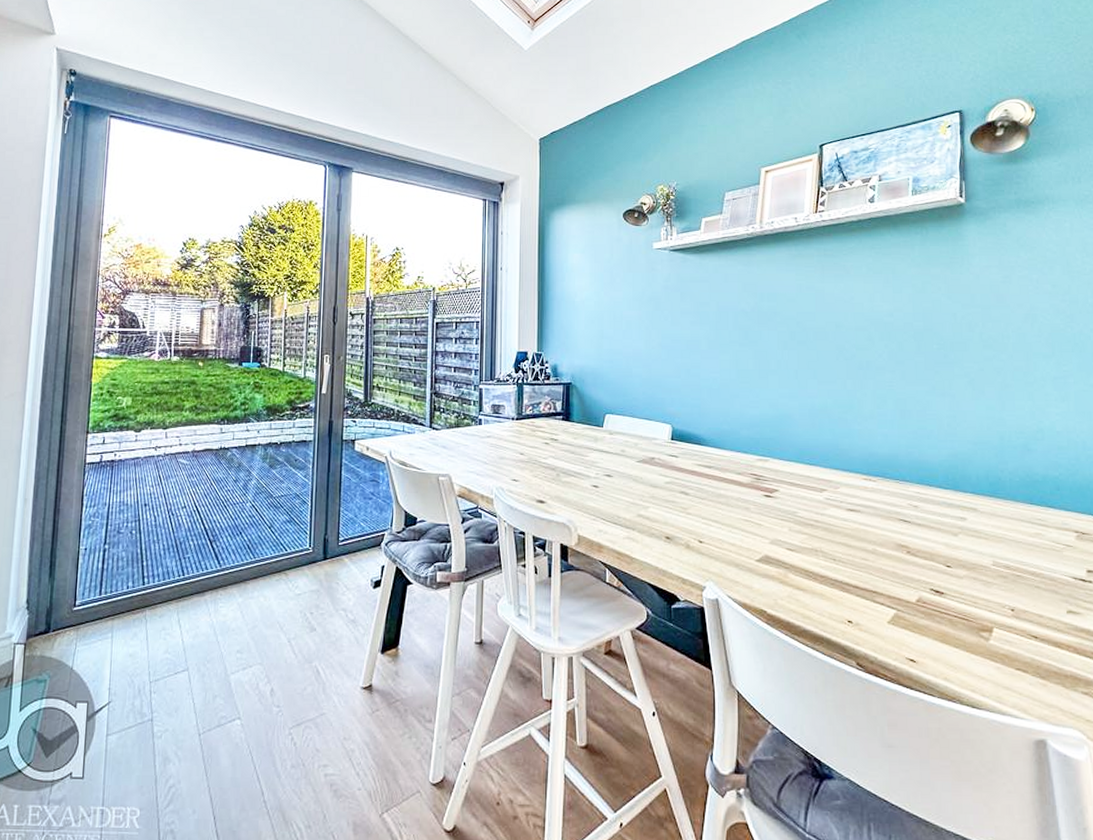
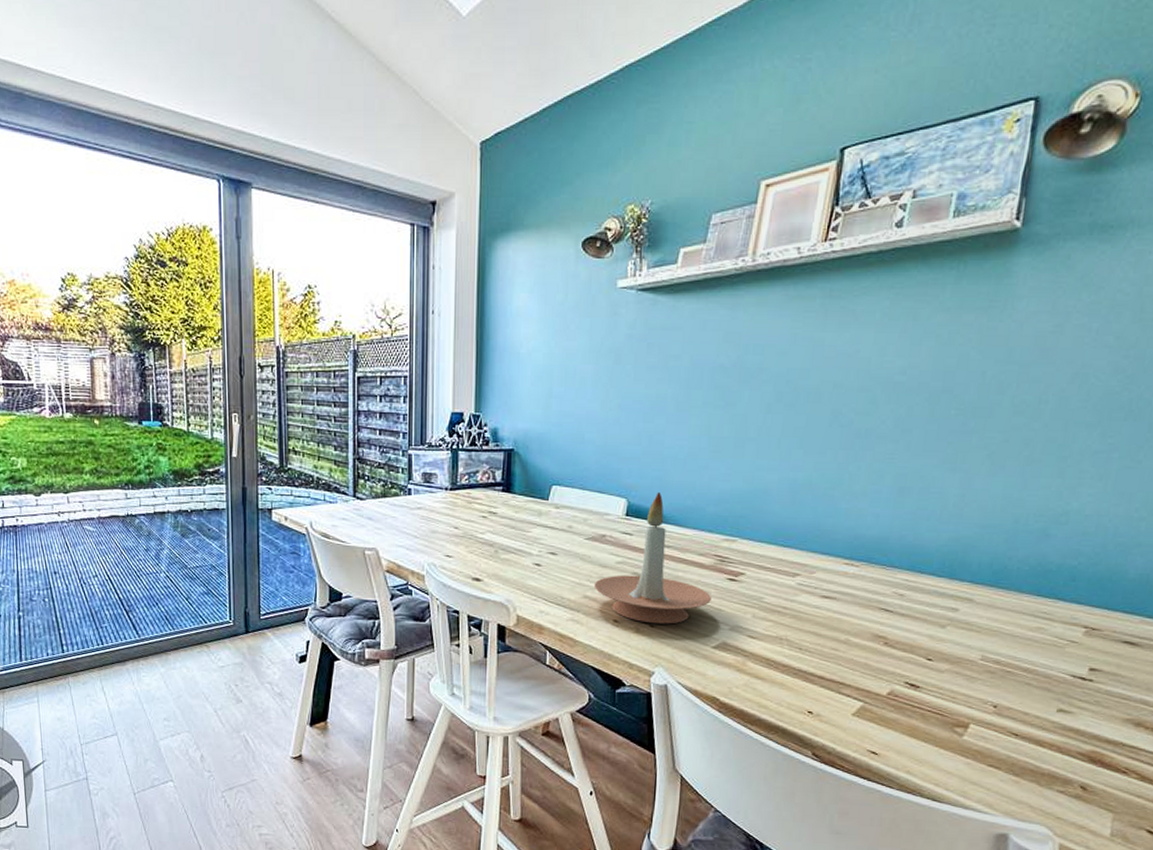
candle holder: none [646,419,751,540] -> present [594,493,711,624]

